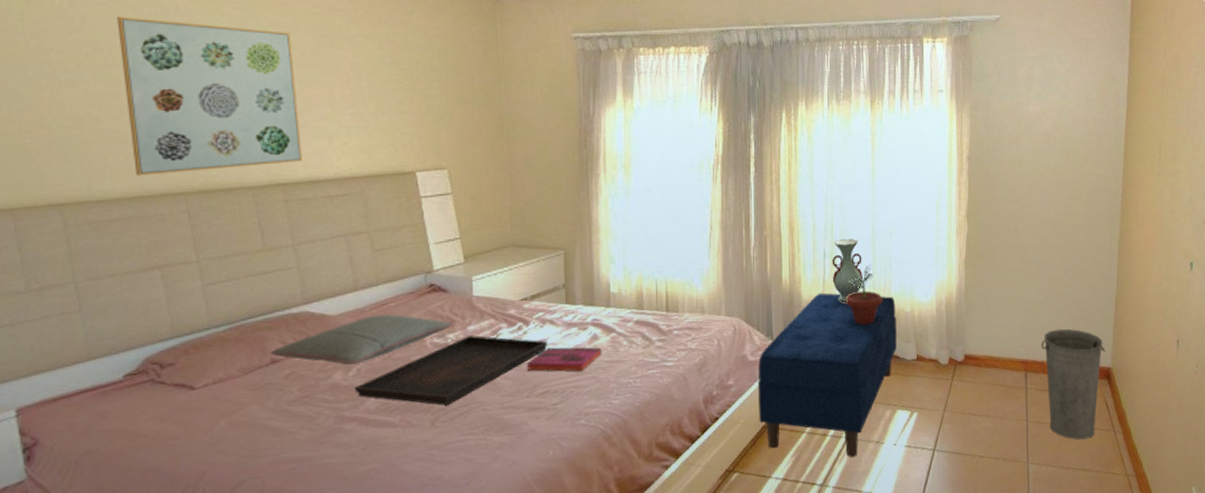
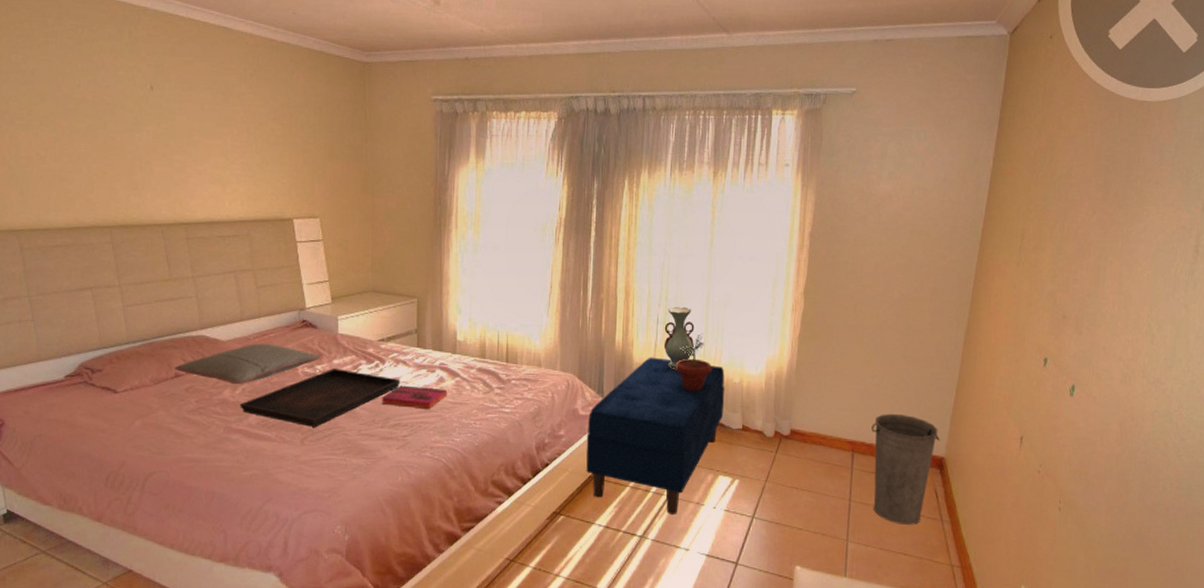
wall art: present [117,17,303,176] -> none [58,71,201,210]

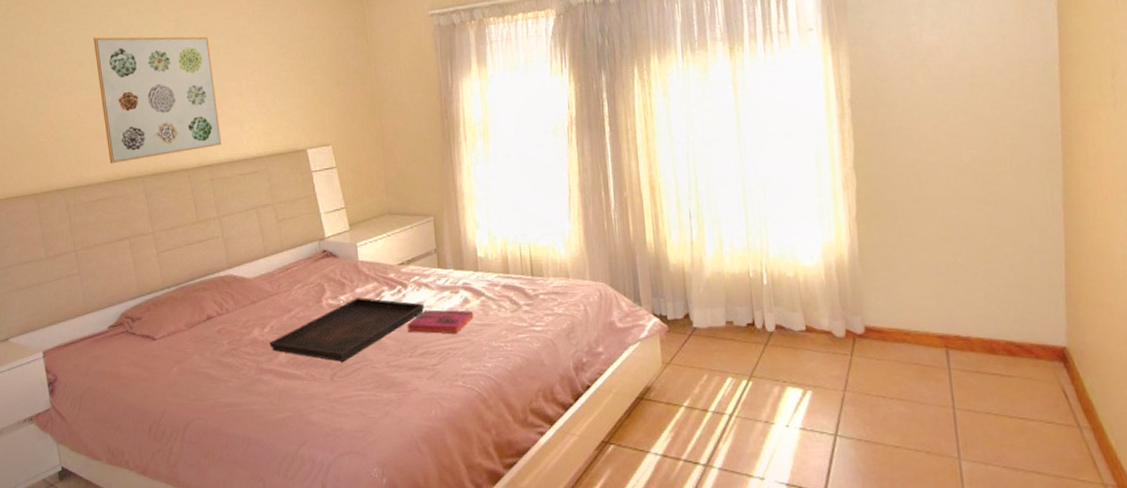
wall art: none [58,71,201,210] -> present [93,36,222,164]
pillow: present [175,343,322,385] -> none [206,277,345,323]
bench: present [586,357,725,514] -> none [627,256,781,437]
decorative vase: present [663,306,695,369] -> none [698,196,736,267]
potted plant: present [675,335,713,391] -> none [717,226,761,291]
bucket: present [871,413,940,525] -> none [964,297,1056,435]

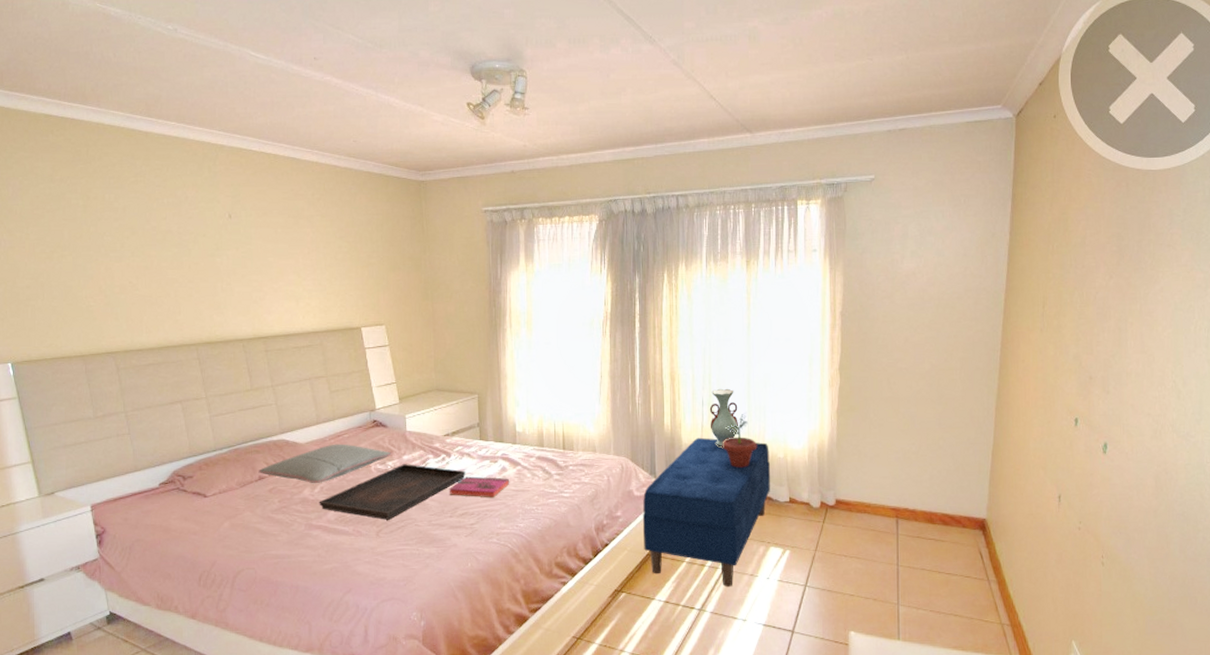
wall art: present [93,36,222,164] -> none [147,207,277,330]
pillow: none [206,277,345,323] -> present [258,444,393,484]
bench: none [627,256,781,437] -> present [642,437,770,587]
decorative vase: none [698,196,736,267] -> present [709,388,738,448]
potted plant: none [717,226,761,291] -> present [722,414,758,468]

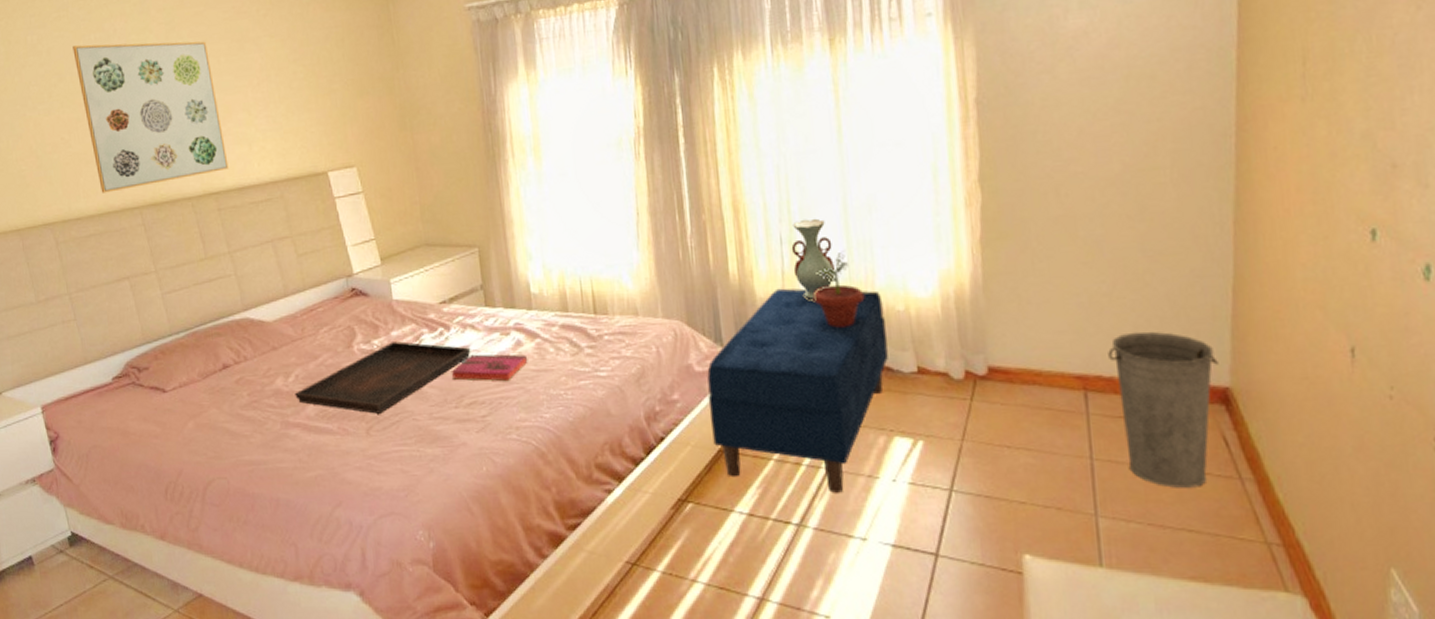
wall art: none [147,207,277,330] -> present [73,41,229,193]
pillow: present [258,444,393,484] -> none [221,319,378,372]
bucket: none [913,479,980,586] -> present [1108,331,1219,488]

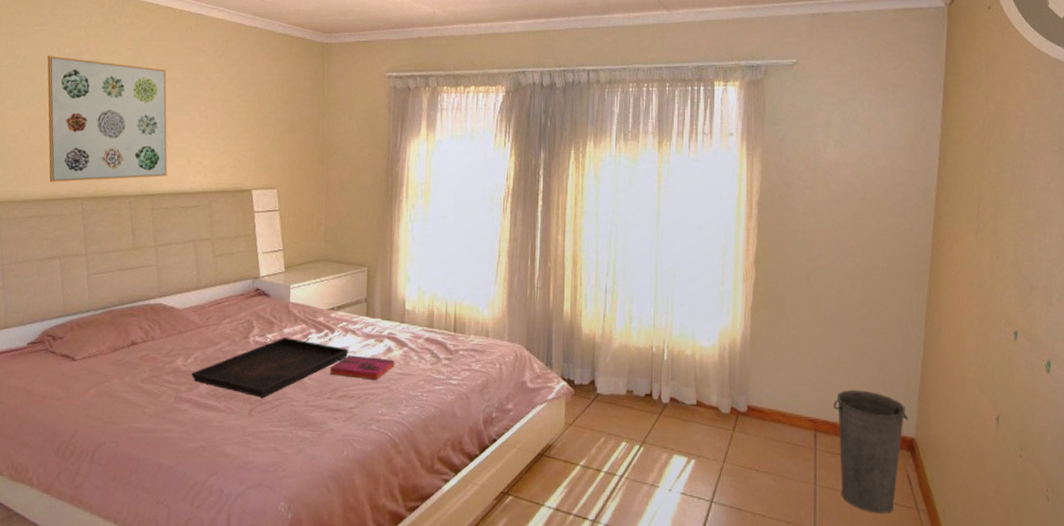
bench: present [707,288,888,493] -> none [534,327,676,497]
decorative vase: present [791,218,835,301] -> none [612,275,644,340]
potted plant: present [813,253,865,328] -> none [625,305,664,364]

